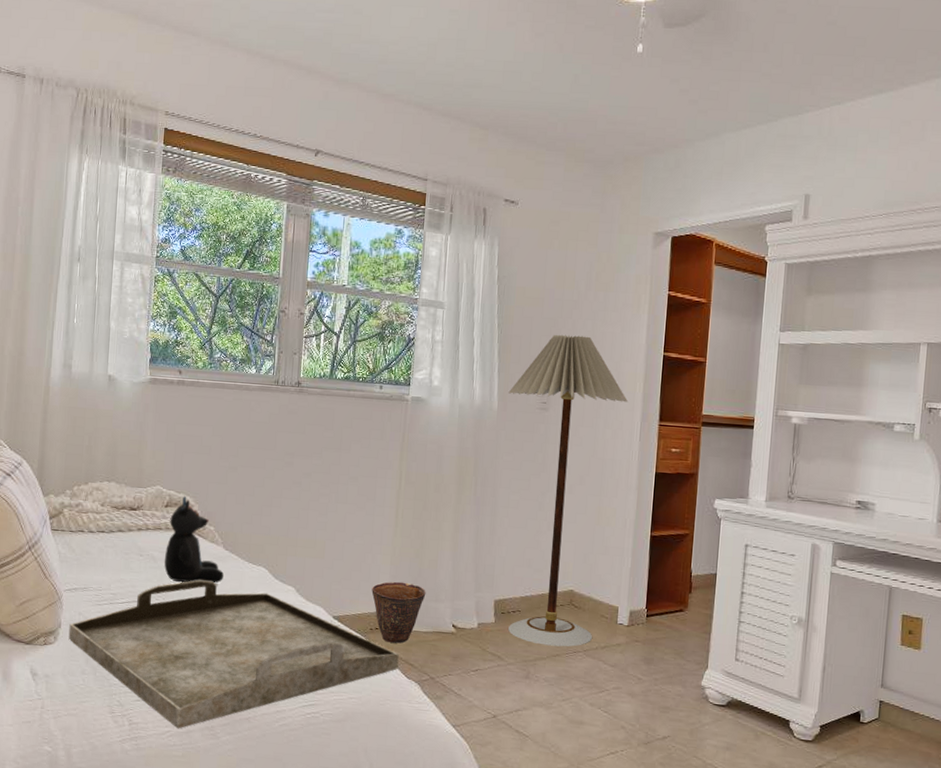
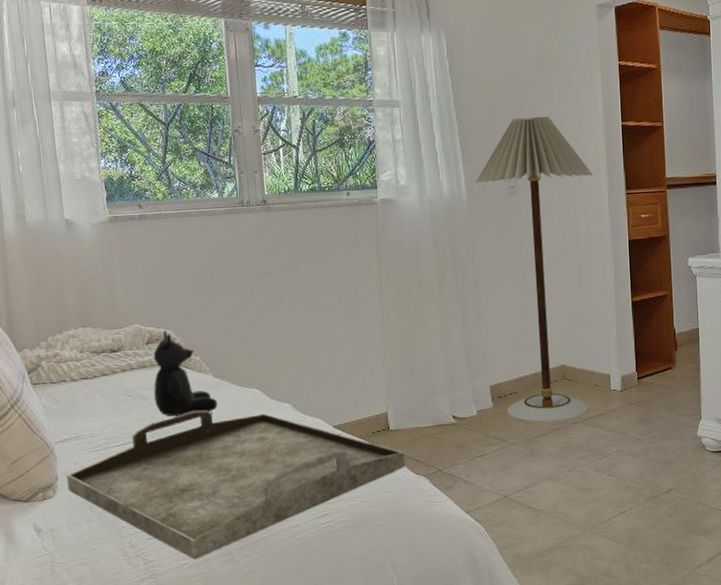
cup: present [371,581,426,643] -> none [368,382,422,443]

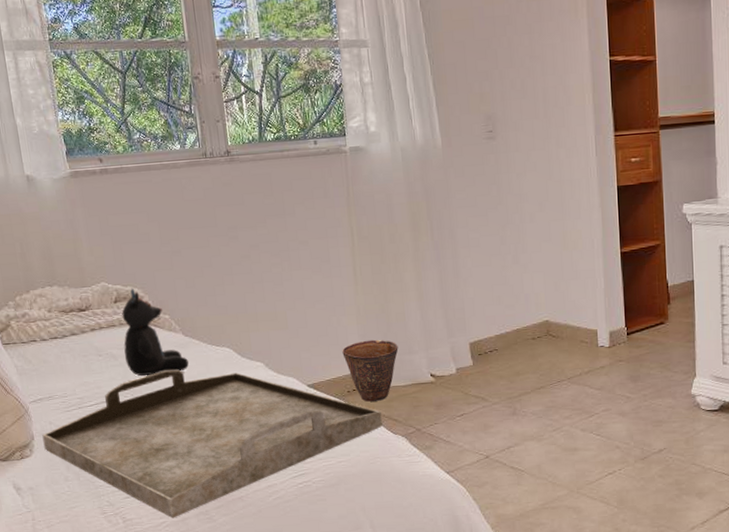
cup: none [368,382,422,443] -> present [342,339,399,402]
floor lamp: present [475,116,594,422] -> none [450,52,579,380]

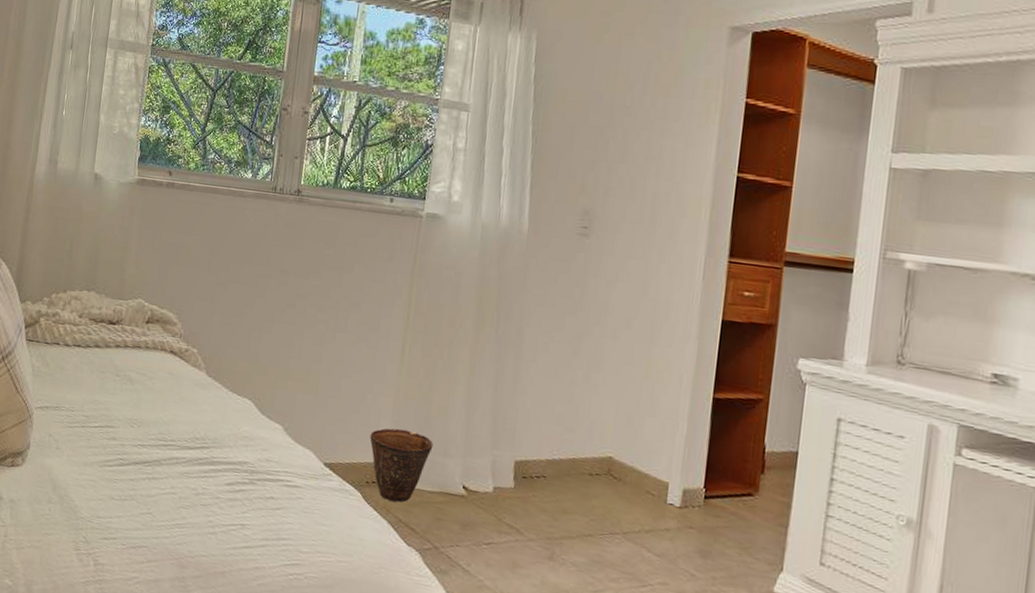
serving tray: present [42,369,383,519] -> none [36,408,398,576]
teddy bear: present [121,288,189,377] -> none [141,311,205,414]

